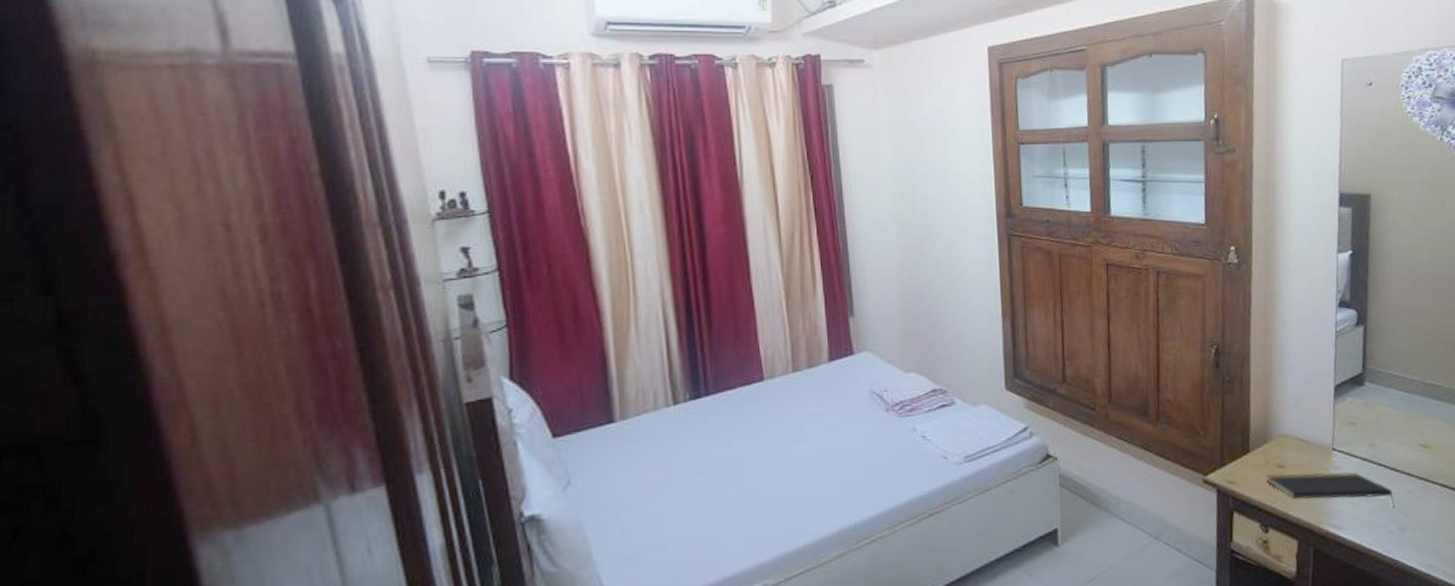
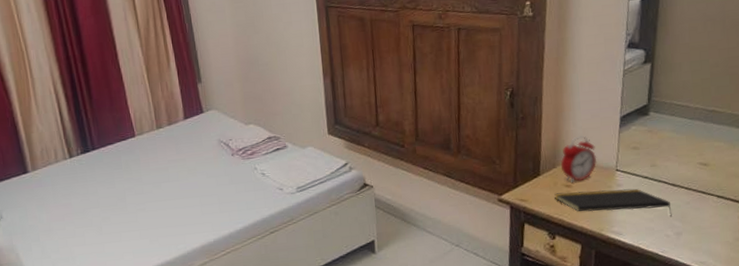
alarm clock: none [1272,406,1312,462] -> present [560,135,597,183]

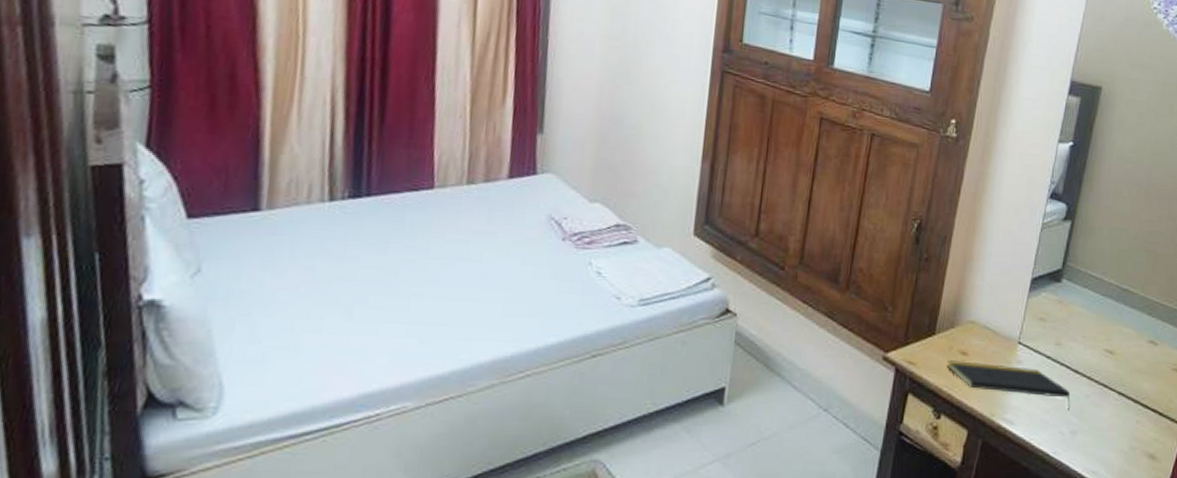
alarm clock: present [560,135,597,183] -> none [959,293,1000,350]

